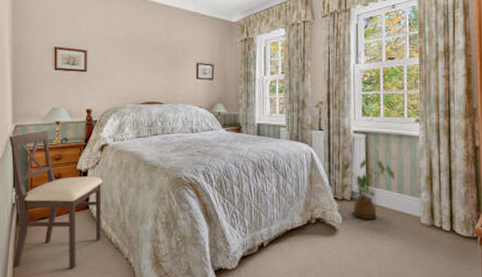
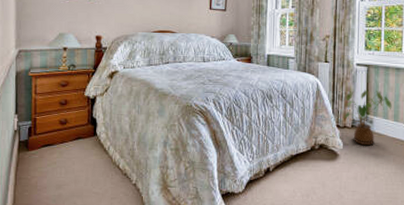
chair: present [8,130,103,269] -> none [11,55,112,195]

